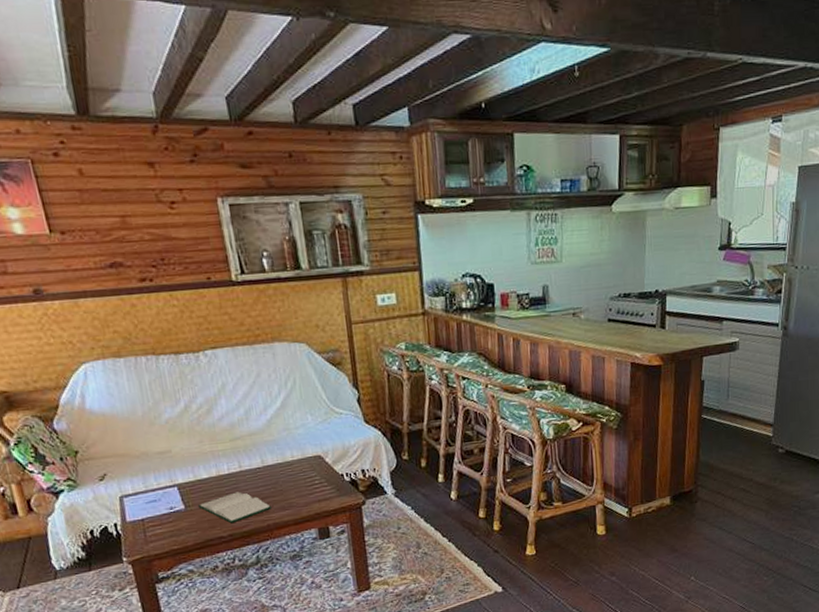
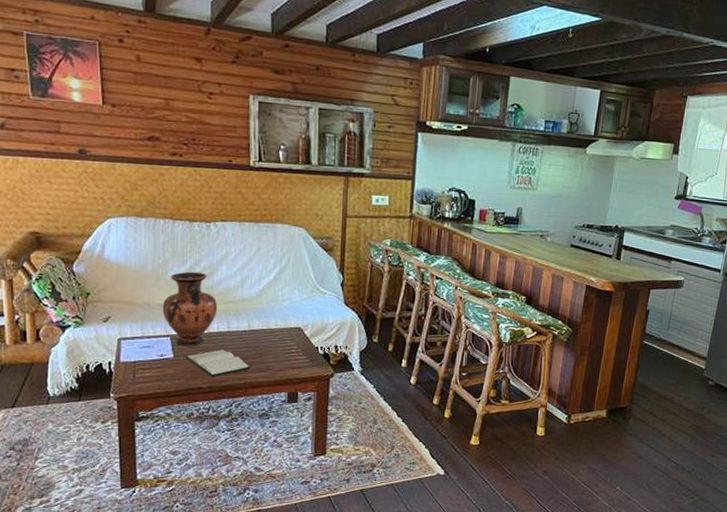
vase: none [161,409,225,496] -> present [162,271,218,347]

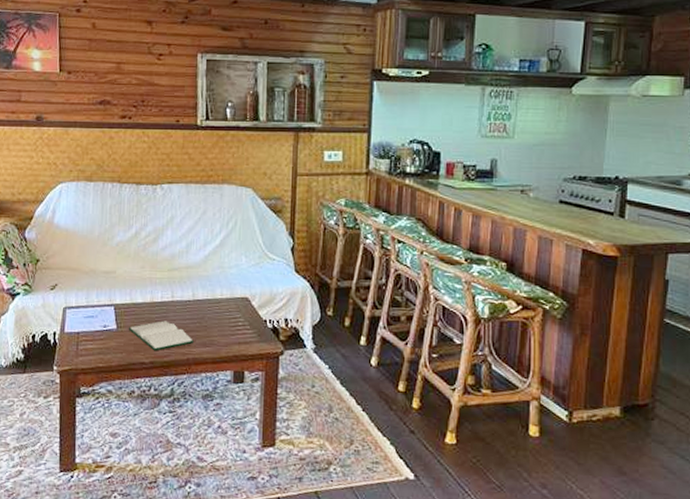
vase: present [162,271,218,347] -> none [107,236,162,318]

